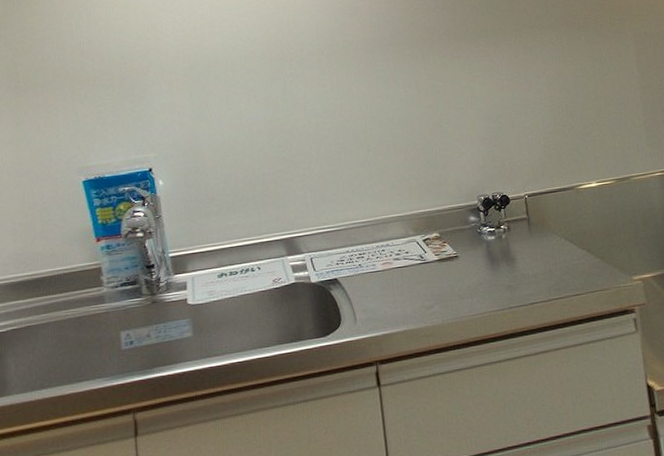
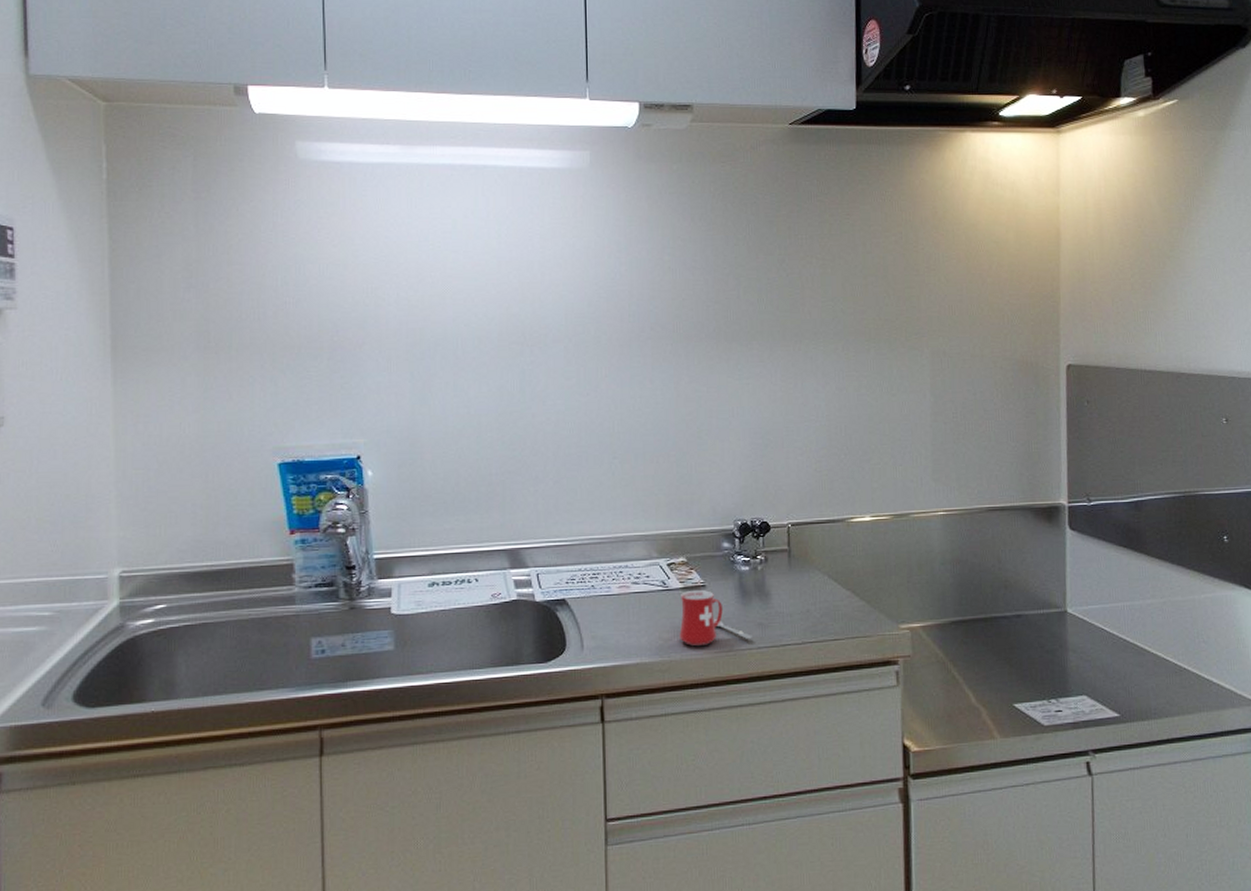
mug: none [437,260,504,311] -> present [679,590,752,646]

